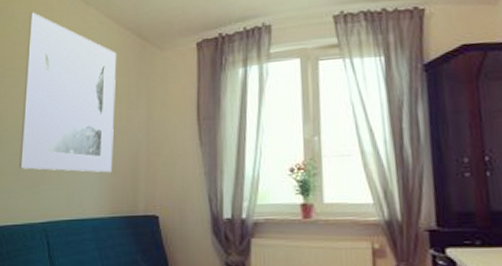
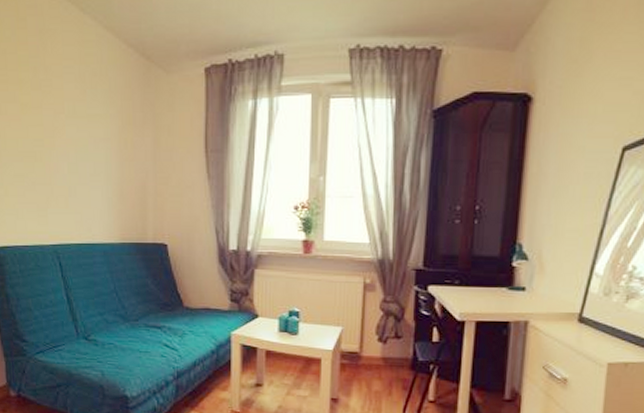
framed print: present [19,12,117,173] -> none [18,15,120,200]

